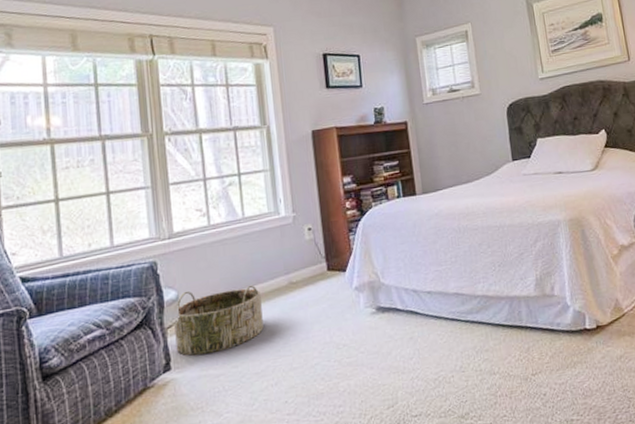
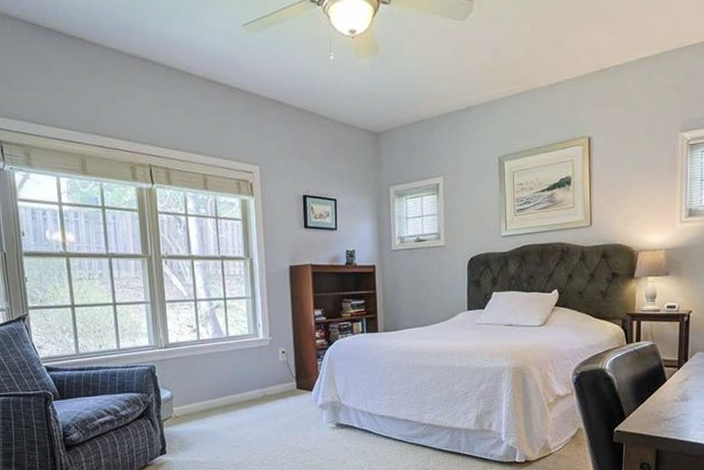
basket: present [174,285,264,356] -> none [169,392,242,444]

